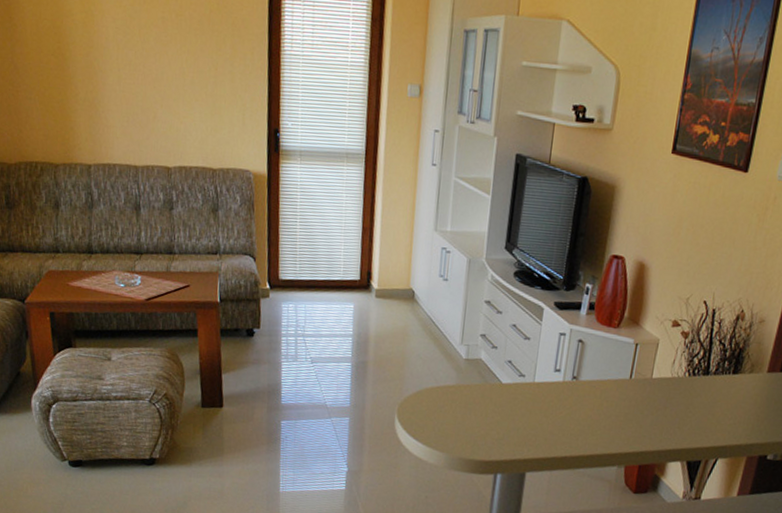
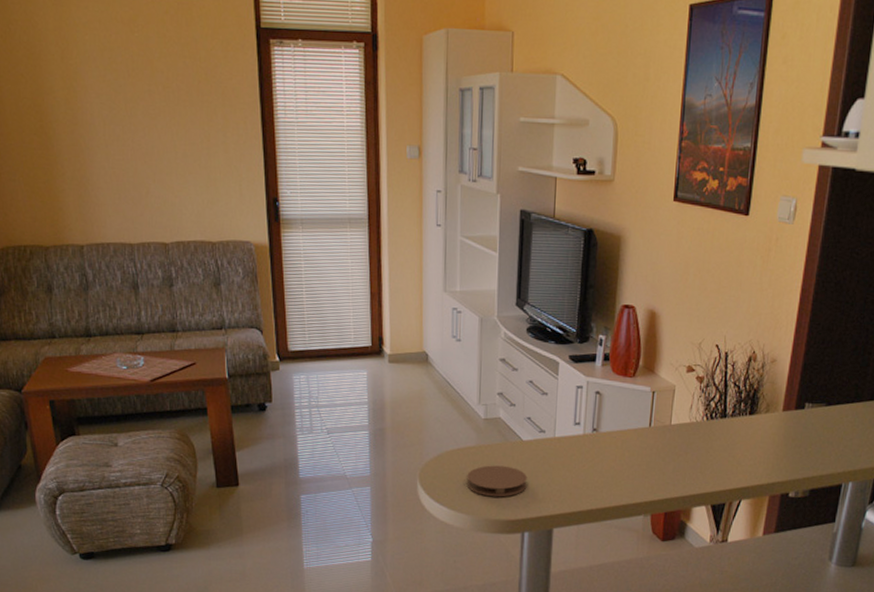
coaster: none [443,405,504,438] -> present [466,465,528,497]

